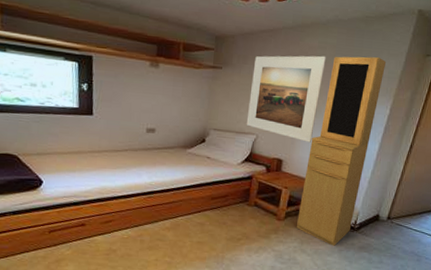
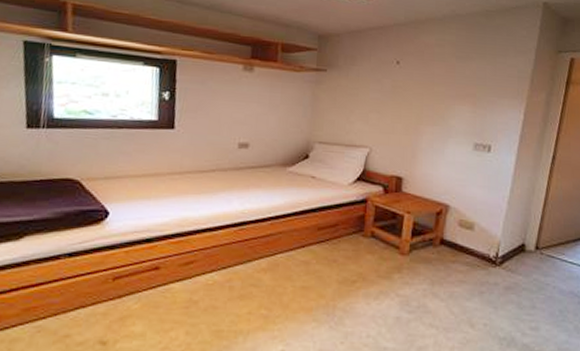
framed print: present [246,55,326,143] -> none [357,54,445,156]
cupboard: present [297,56,387,246] -> none [425,54,514,287]

